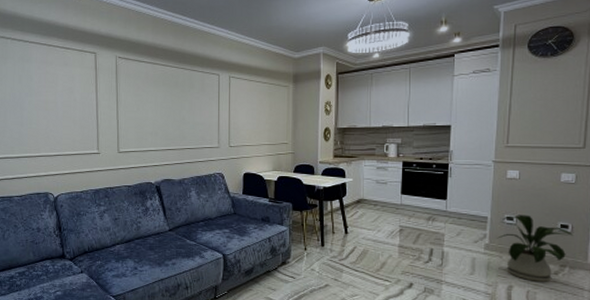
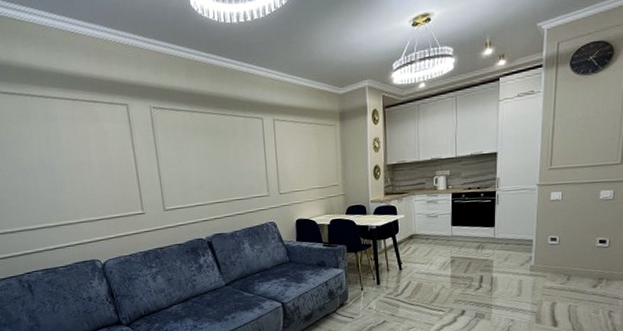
house plant: present [497,214,573,282] -> none [542,234,610,296]

